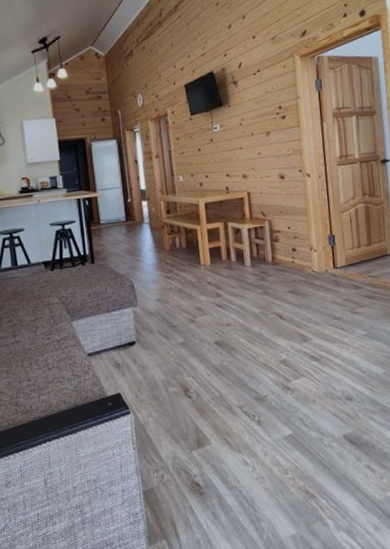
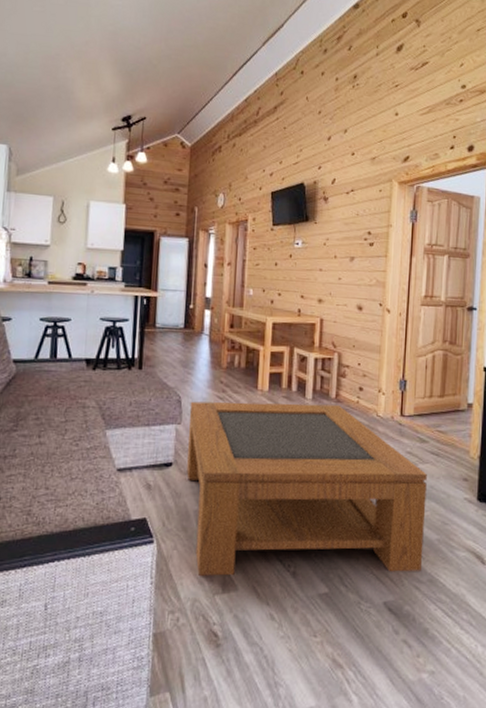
coffee table: none [142,267,373,436] -> present [187,401,427,576]

